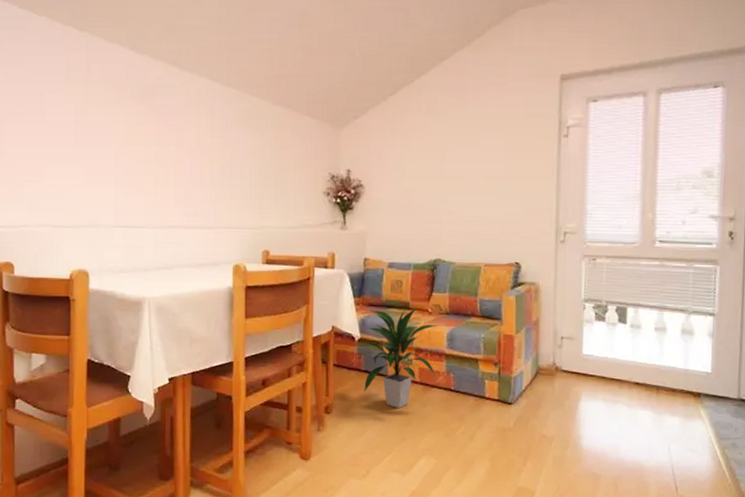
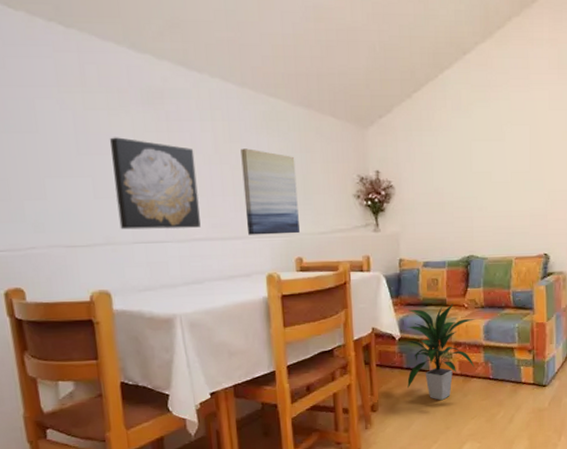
wall art: none [104,128,178,216] -> present [109,137,201,230]
wall art: none [219,143,270,227] -> present [241,148,300,235]

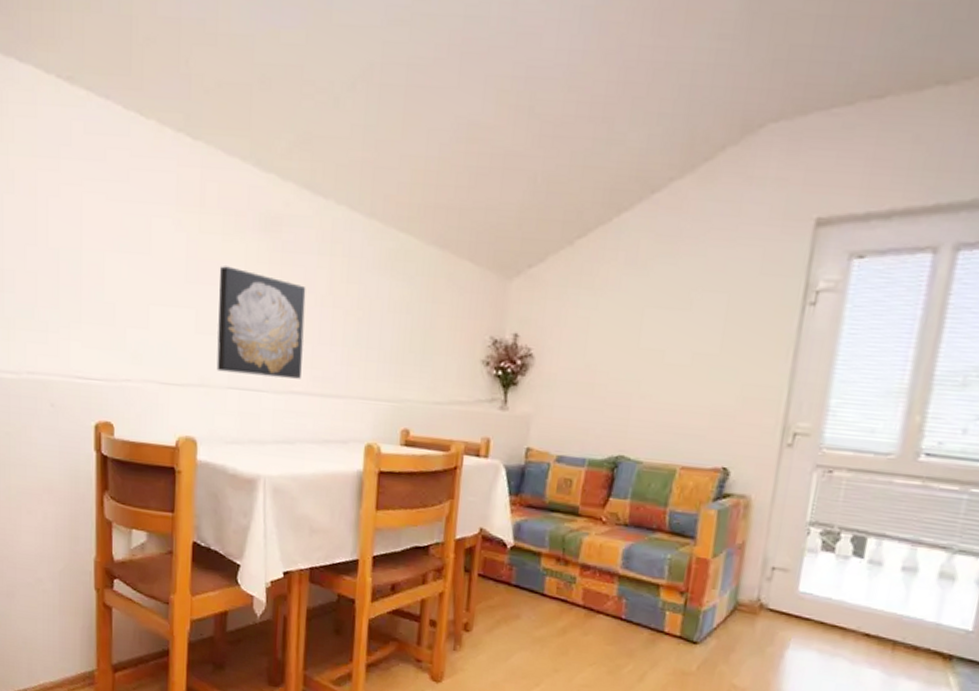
wall art: present [241,148,300,235] -> none [351,291,419,400]
indoor plant: present [405,304,475,400] -> none [513,512,613,634]

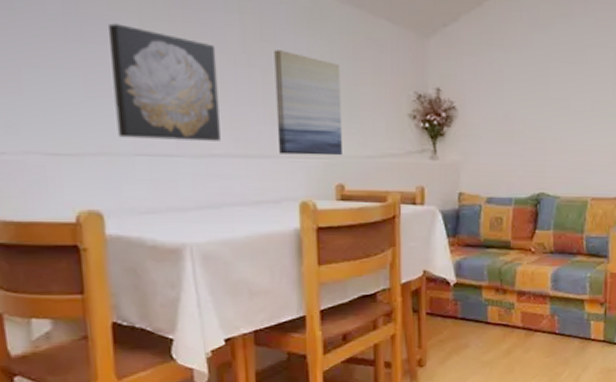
wall art: none [351,291,419,400] -> present [274,50,342,156]

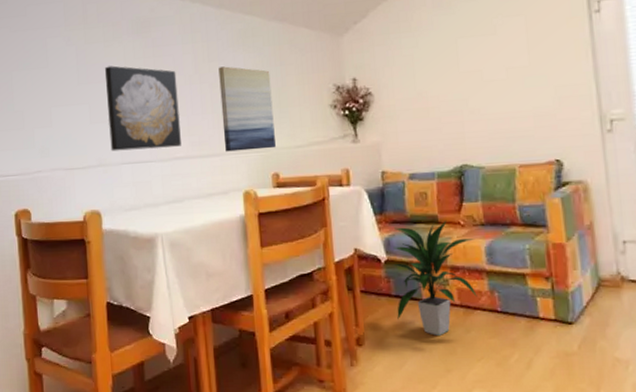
indoor plant: none [461,247,542,356] -> present [392,221,477,336]

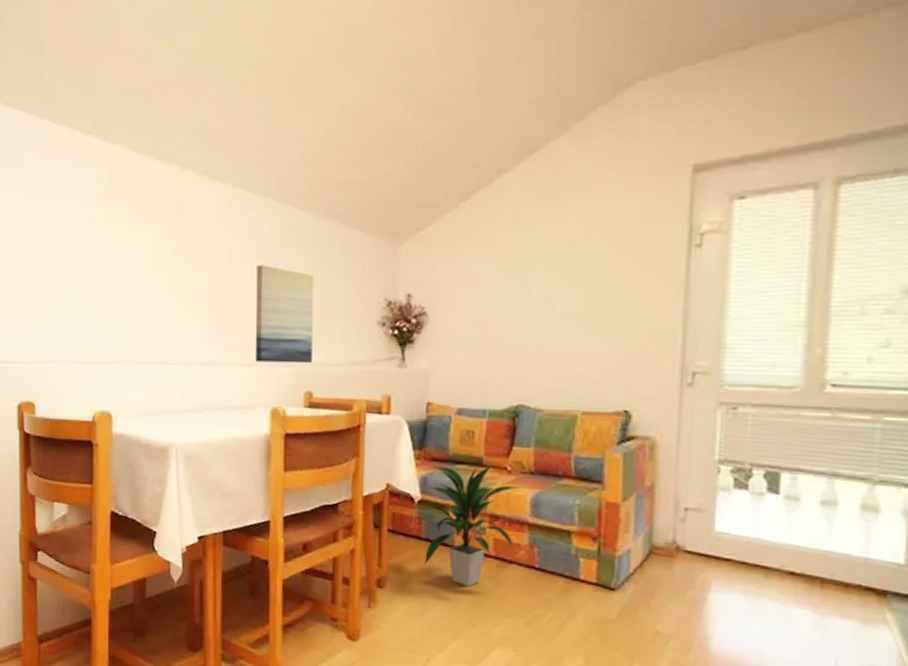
wall art: present [104,65,181,151] -> none [128,251,209,350]

